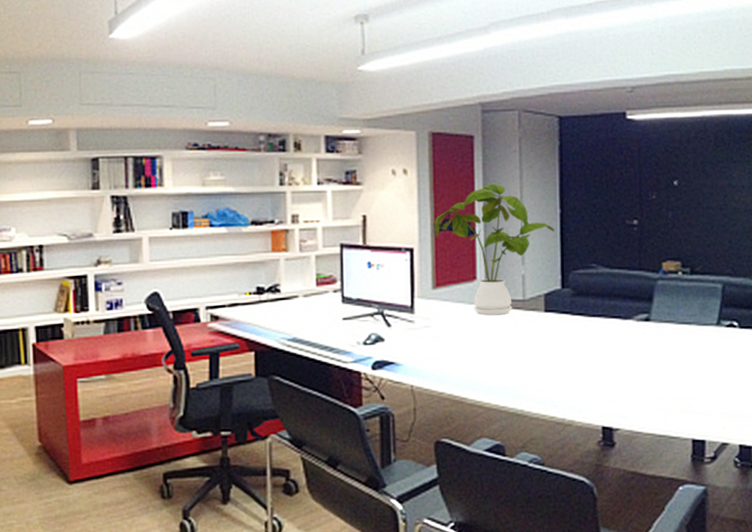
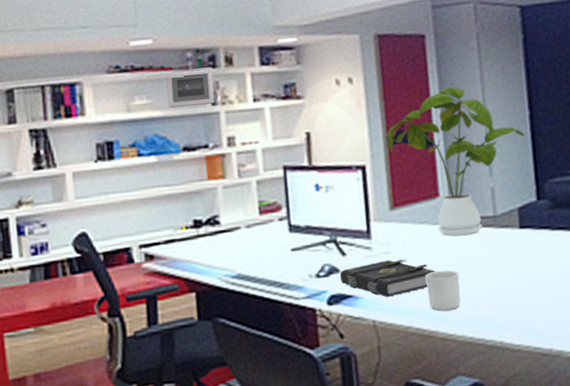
picture frame: none [240,151,283,185] -> present [167,67,216,108]
spell book: none [384,333,469,366] -> present [339,259,435,297]
mug: none [460,344,490,380] -> present [426,270,461,311]

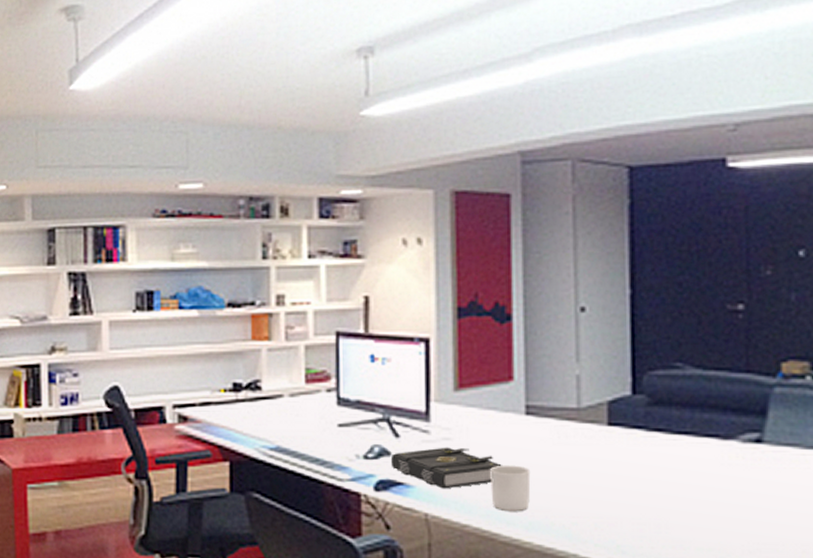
picture frame: present [167,67,216,108] -> none [215,217,266,259]
house plant: present [387,86,524,236] -> none [456,255,622,428]

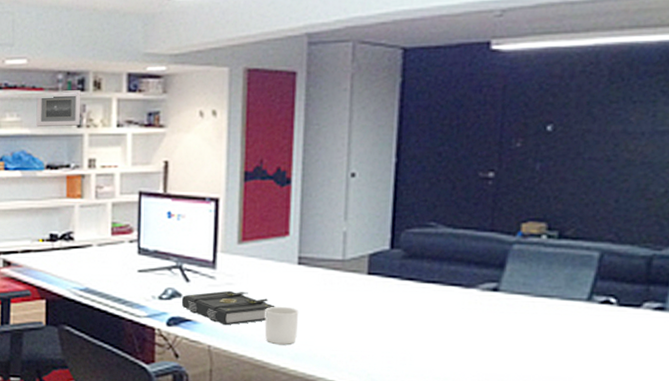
picture frame: none [215,217,266,259] -> present [36,90,81,126]

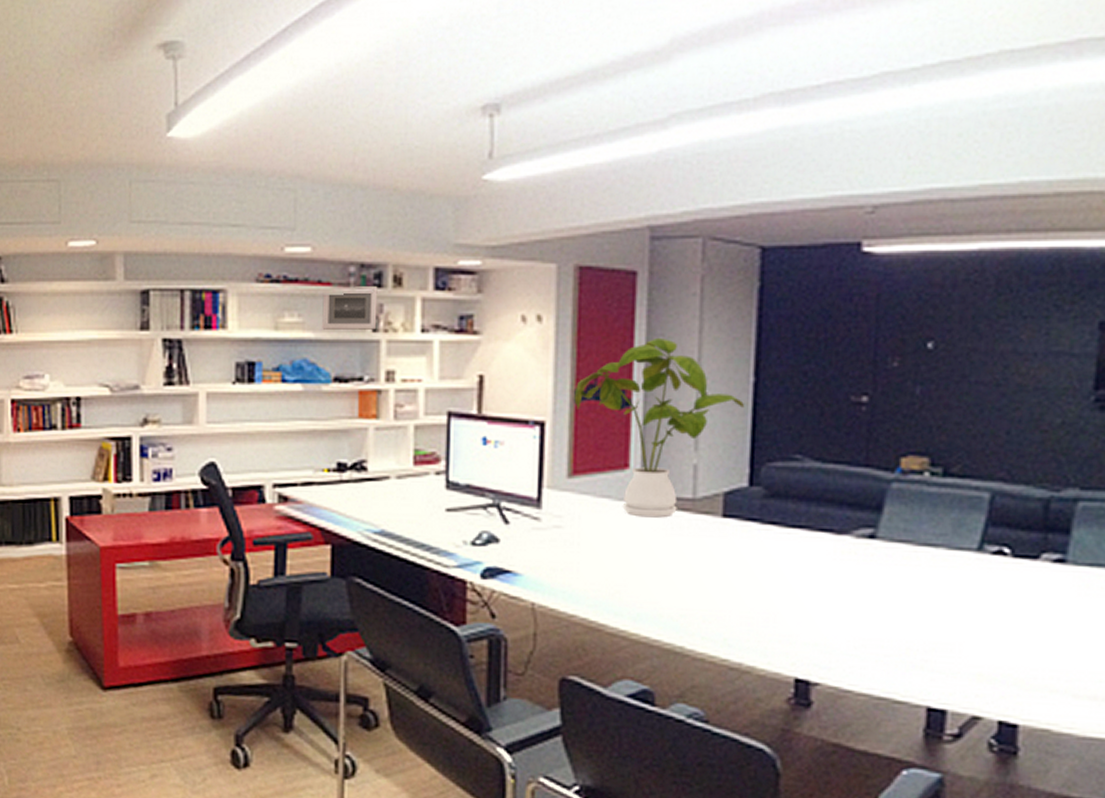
spell book: present [181,290,275,326] -> none [499,535,613,578]
house plant: none [243,126,387,276] -> present [574,337,744,518]
mug: present [264,306,299,344] -> none [600,554,642,602]

